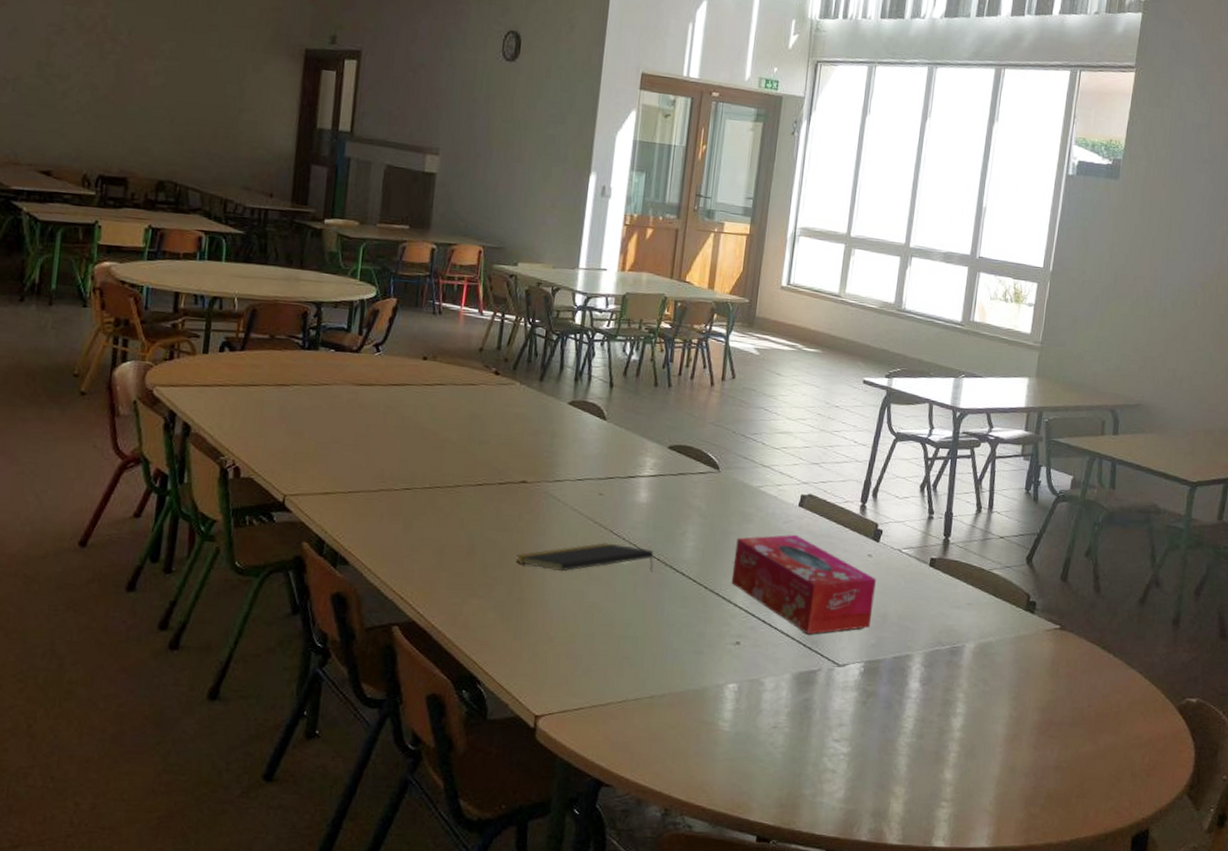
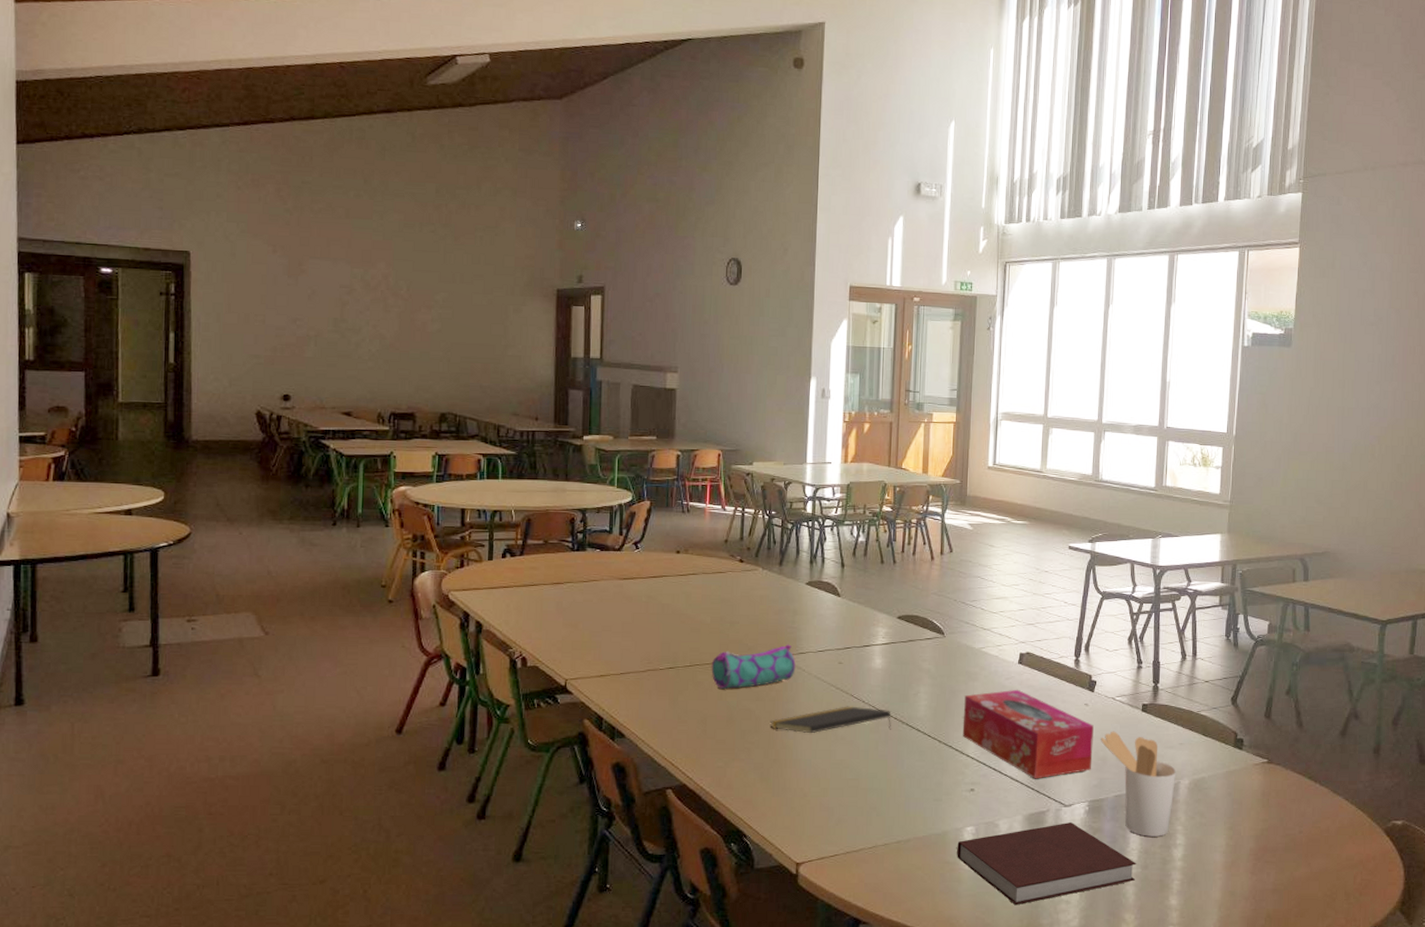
pencil case: none [453,470,551,517] -> present [711,644,796,689]
notebook: none [715,683,912,773] -> present [957,821,1136,906]
utensil holder: none [882,586,962,704] -> present [1100,731,1177,837]

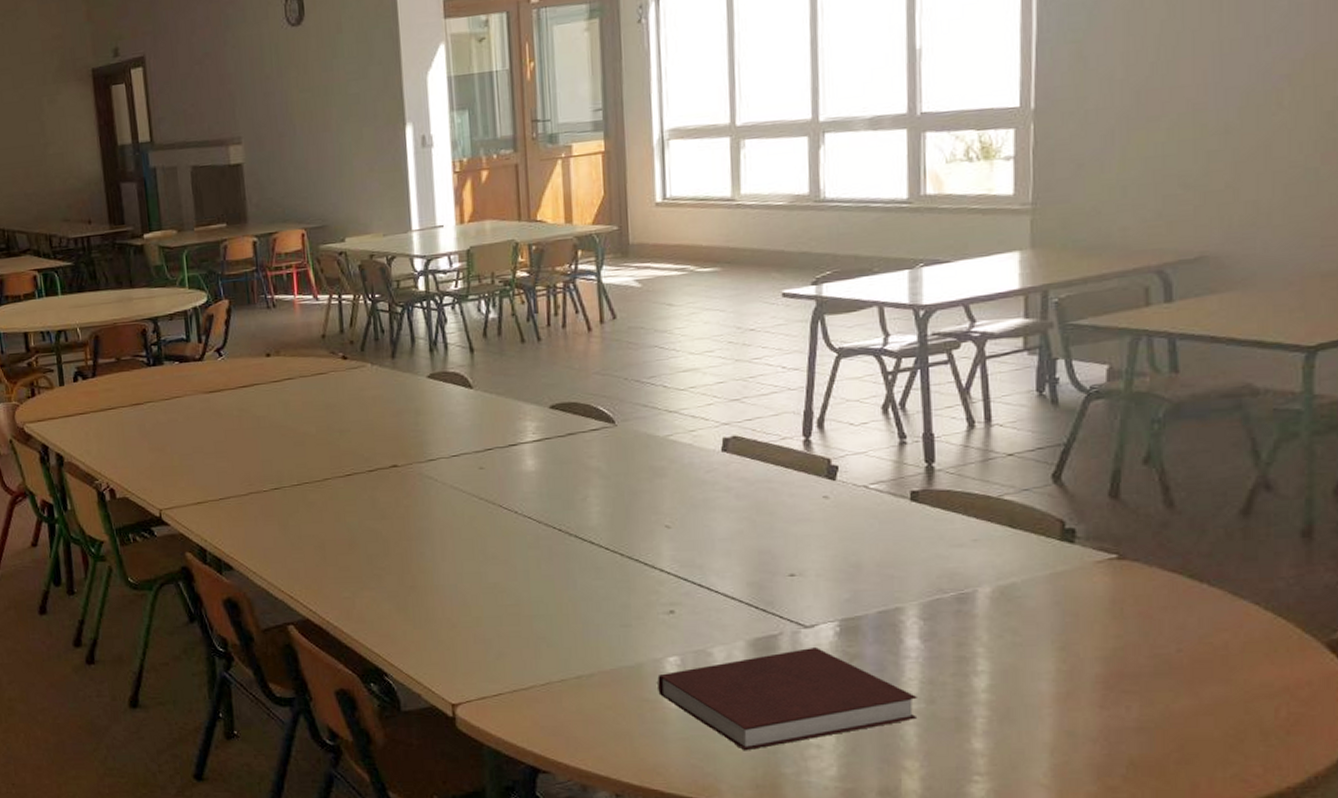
pencil case: present [711,644,796,689] -> none [323,451,426,509]
notepad: present [770,706,892,734] -> none [401,518,555,555]
tissue box: present [962,689,1094,779] -> none [650,483,841,595]
utensil holder: present [1100,731,1177,837] -> none [850,529,971,663]

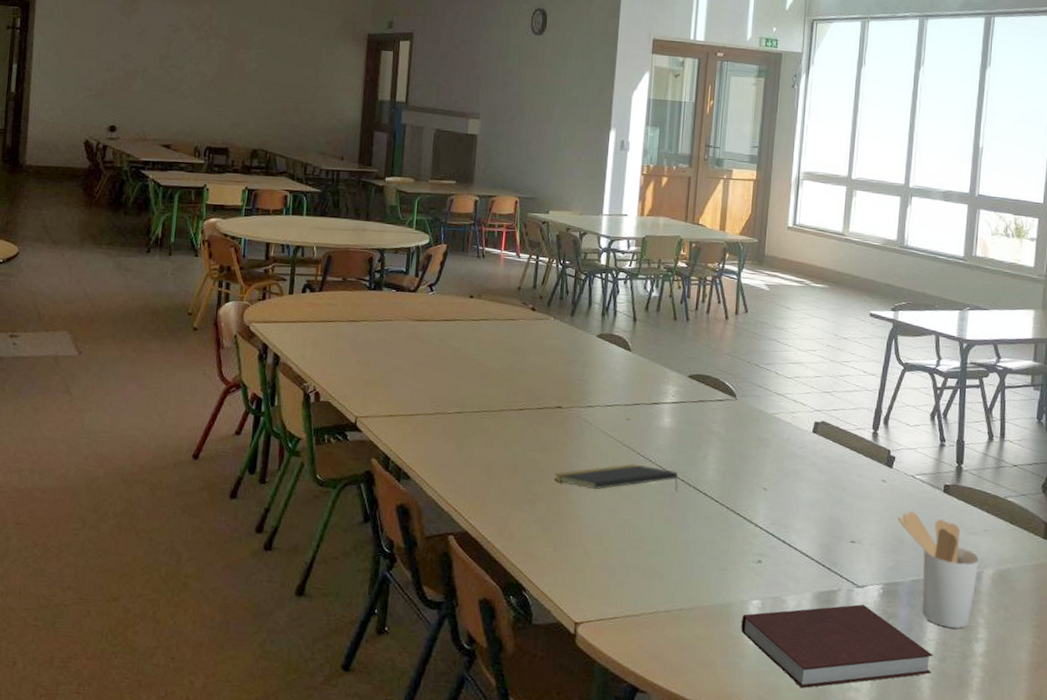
notepad: none [401,518,555,555] -> present [554,464,679,492]
utensil holder: none [850,529,971,663] -> present [897,511,980,629]

